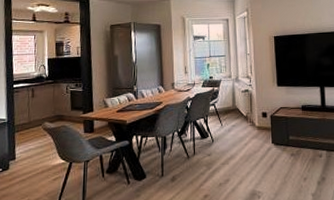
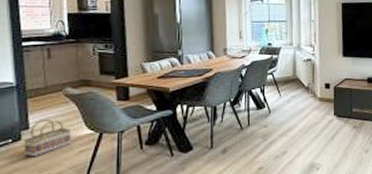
basket: none [10,150,48,185] -> present [22,118,72,158]

